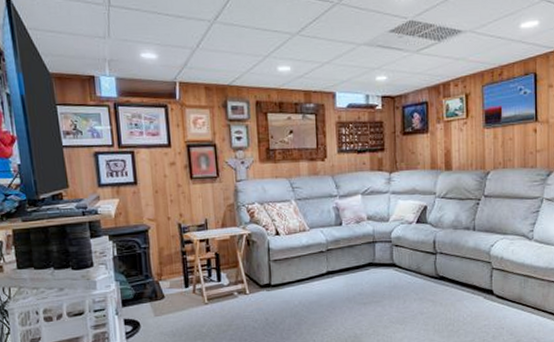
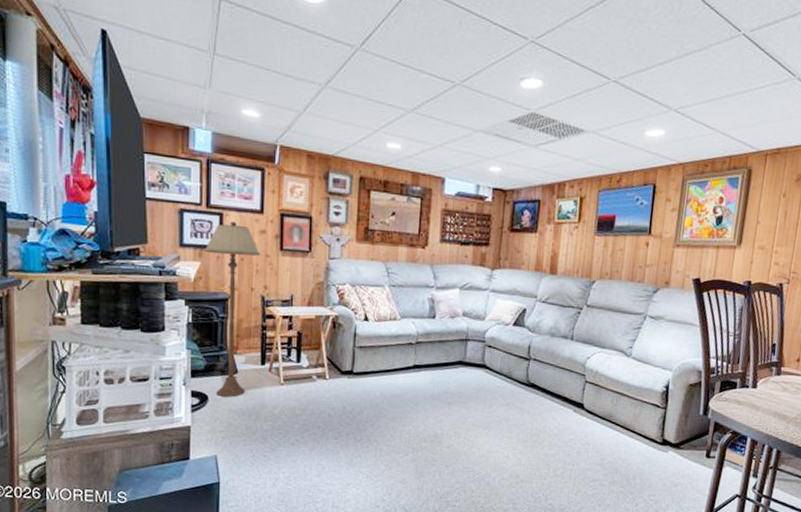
floor lamp: none [121,158,173,322] -> present [204,221,261,397]

